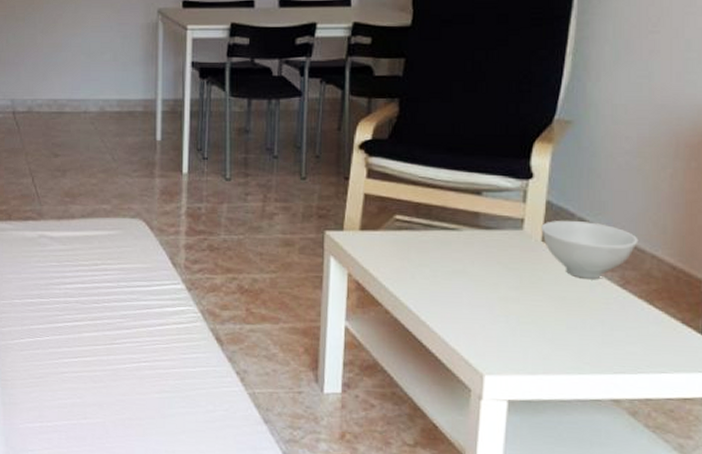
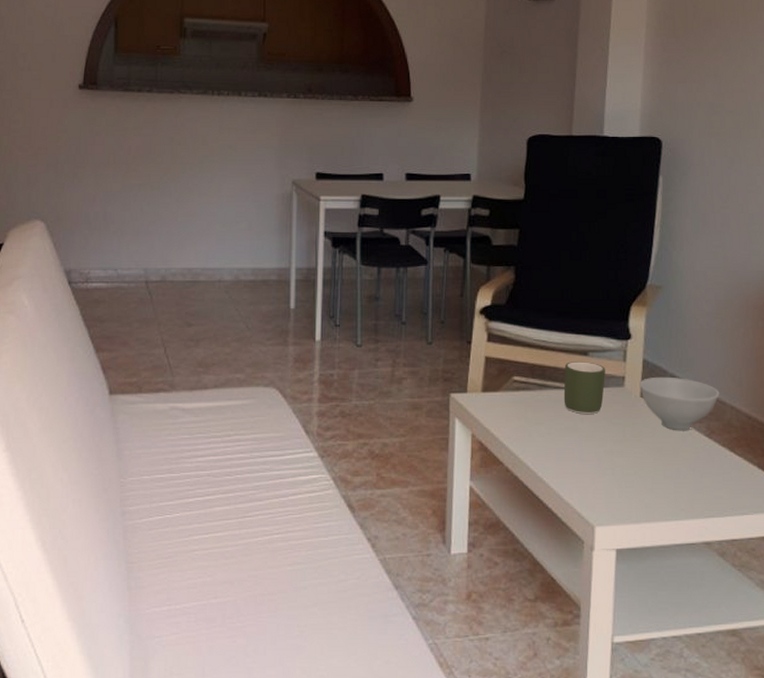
mug: none [452,201,501,257] -> present [563,361,606,414]

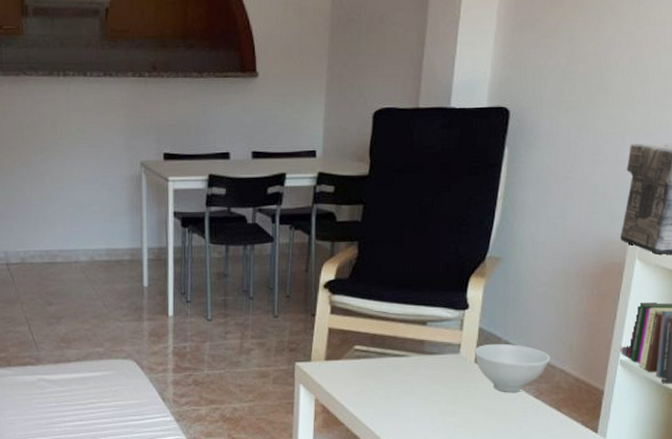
mug: present [563,361,606,414] -> none [402,331,442,379]

